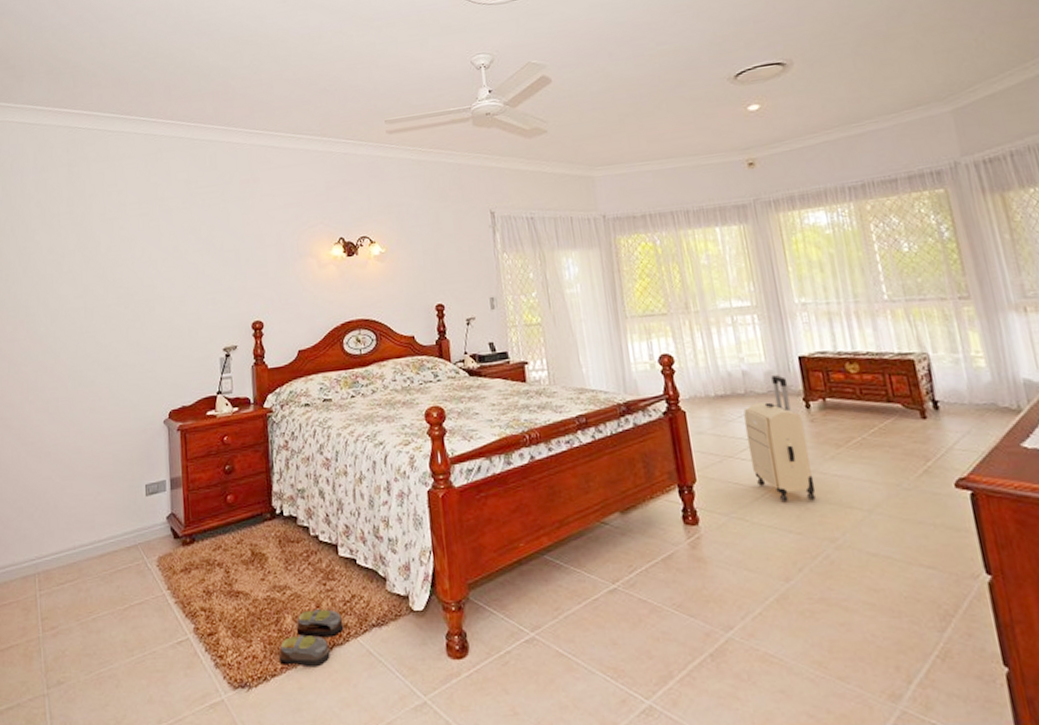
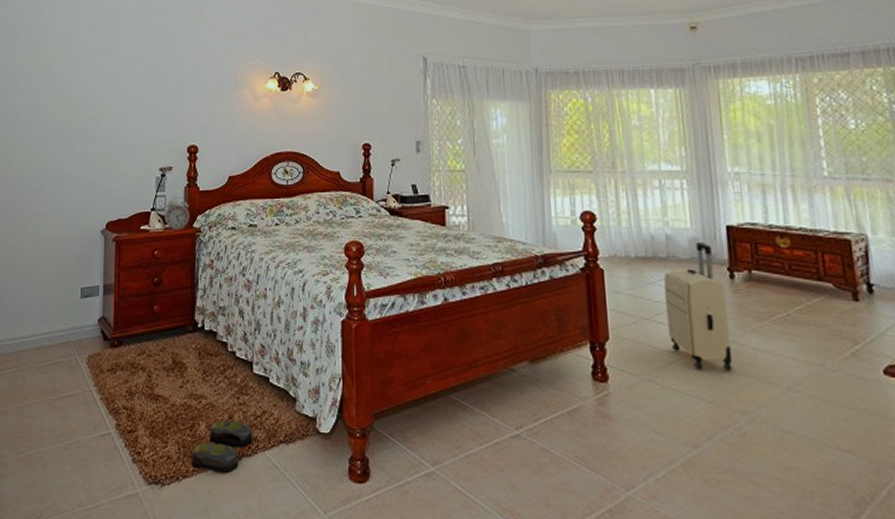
alarm clock: none [231,376,260,413] -> present [164,196,190,230]

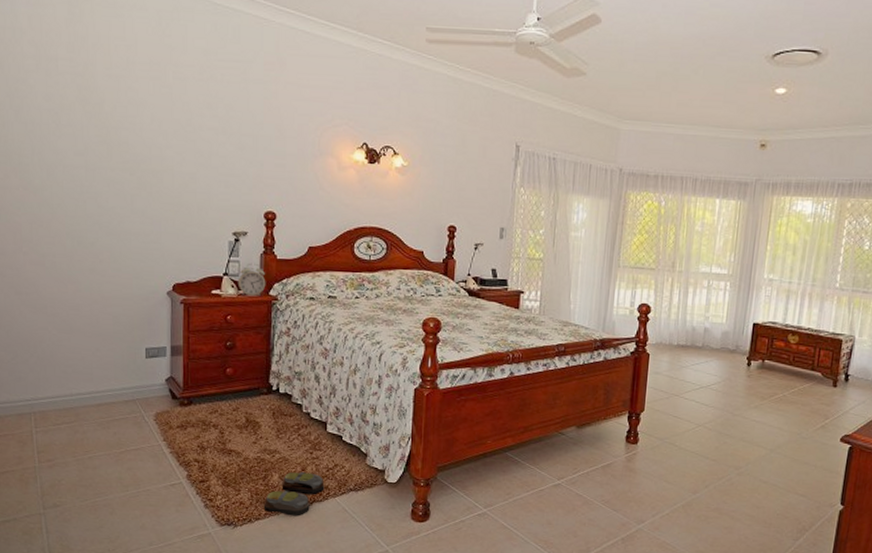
suitcase: present [663,242,733,371] -> none [691,335,742,437]

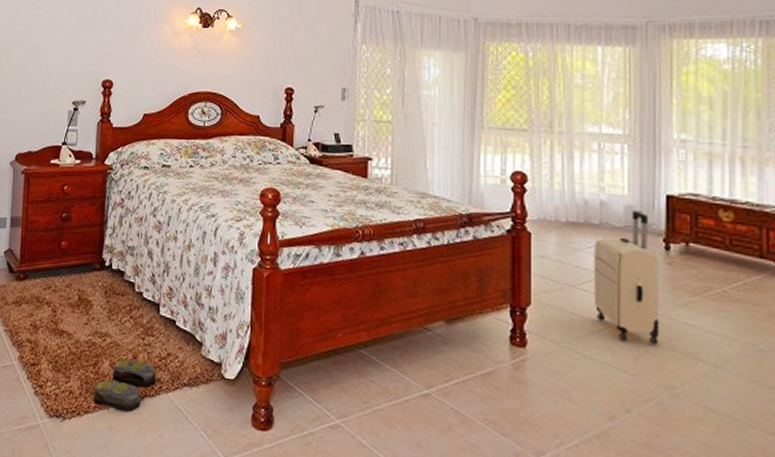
alarm clock: present [237,263,266,297] -> none [75,131,102,167]
suitcase: none [691,335,742,437] -> present [593,210,660,345]

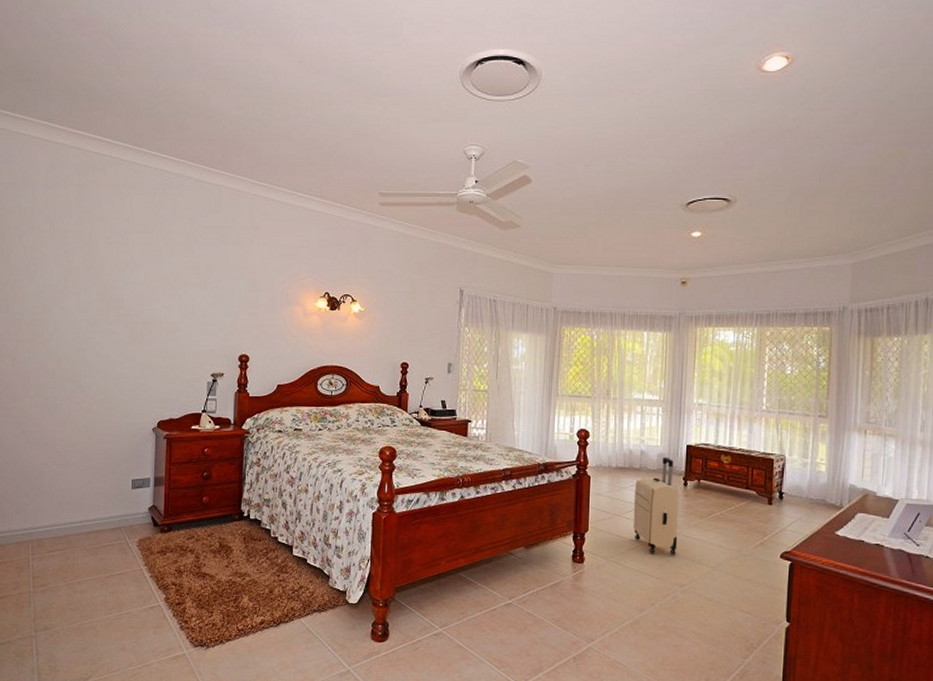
slippers: present [93,359,157,411] -> none [234,593,290,636]

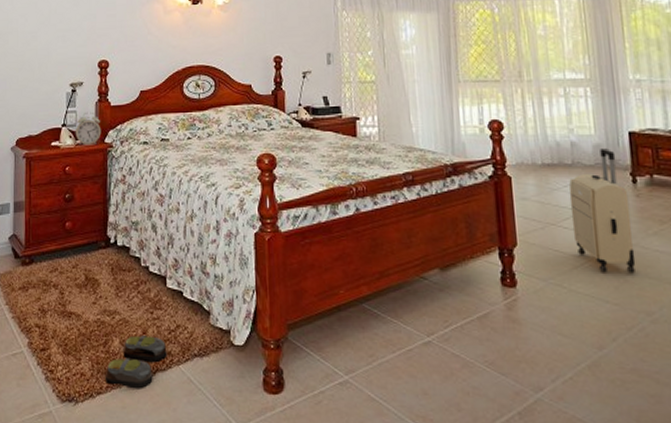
alarm clock: none [214,400,240,431] -> present [75,111,102,146]
slippers: none [234,593,290,636] -> present [105,334,167,388]

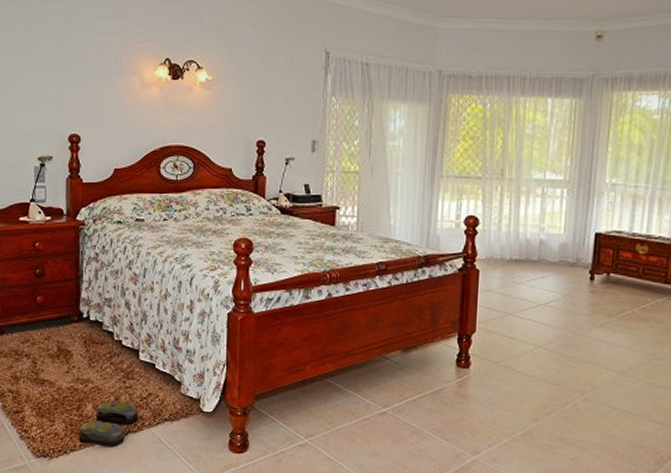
alarm clock: present [75,111,102,146] -> none [44,187,73,223]
suitcase: present [569,148,636,274] -> none [528,247,584,359]

